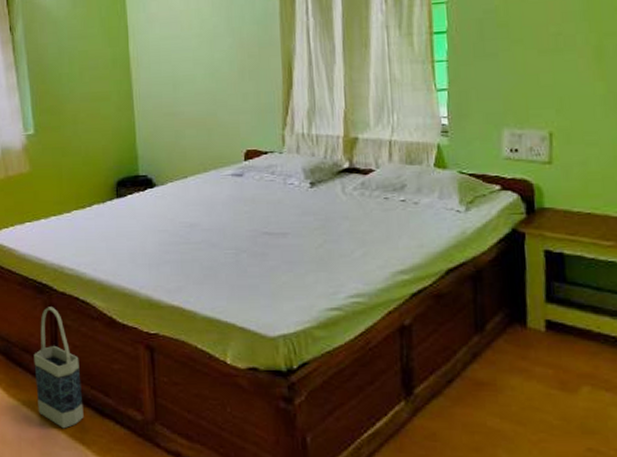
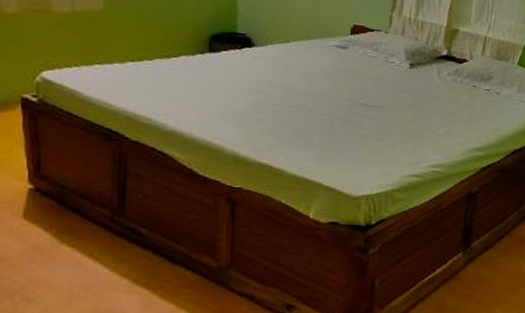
bag: present [34,307,84,429] -> none [95,154,152,275]

